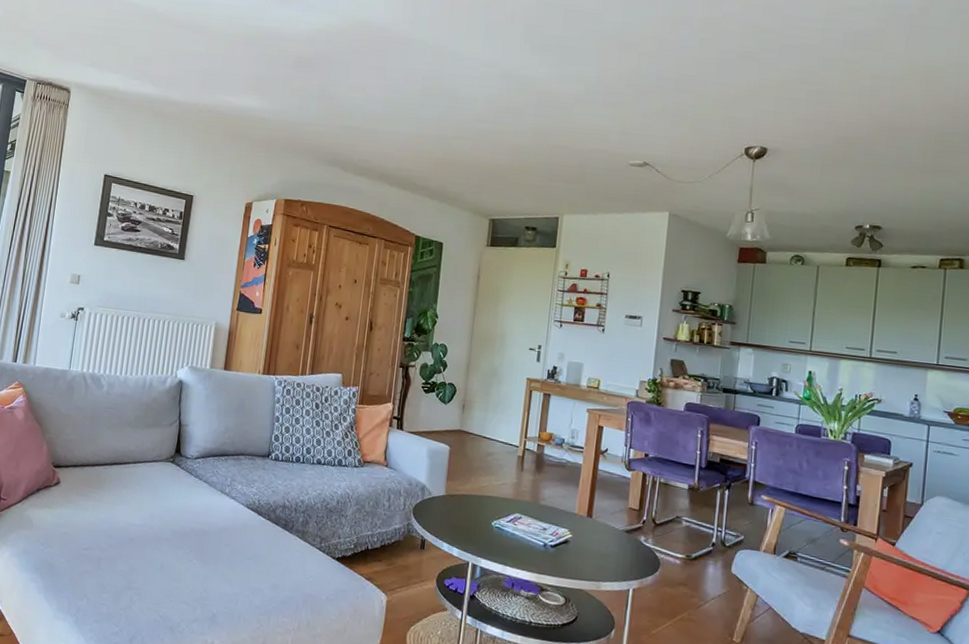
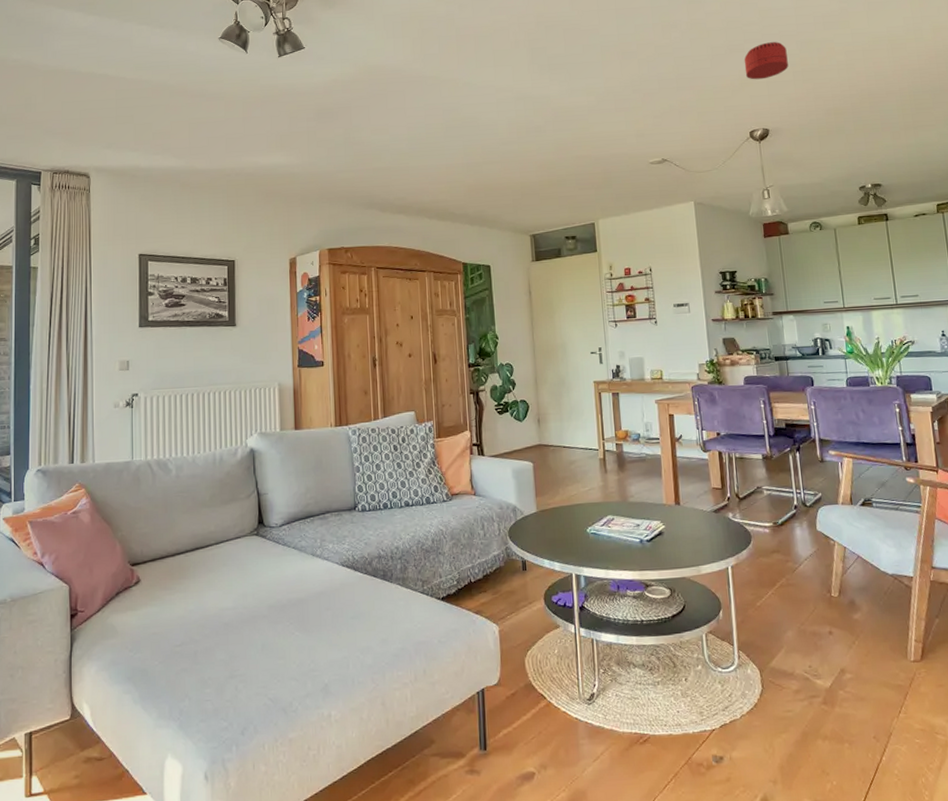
smoke detector: none [753,54,806,94] -> present [744,42,788,80]

